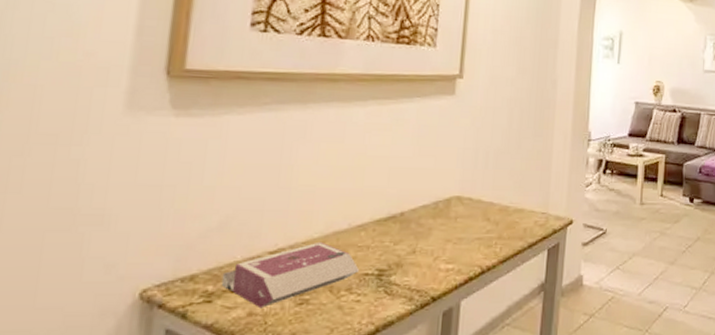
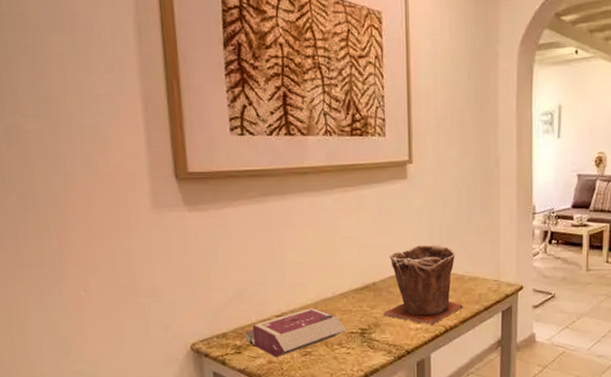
plant pot: none [408,169,505,264] -> present [383,244,464,325]

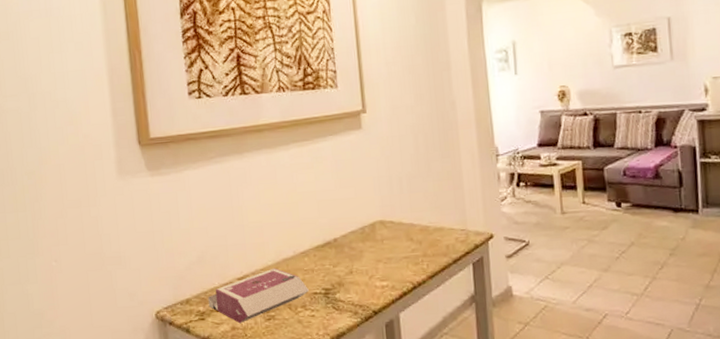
plant pot: present [383,244,464,325] -> none [346,194,431,281]

